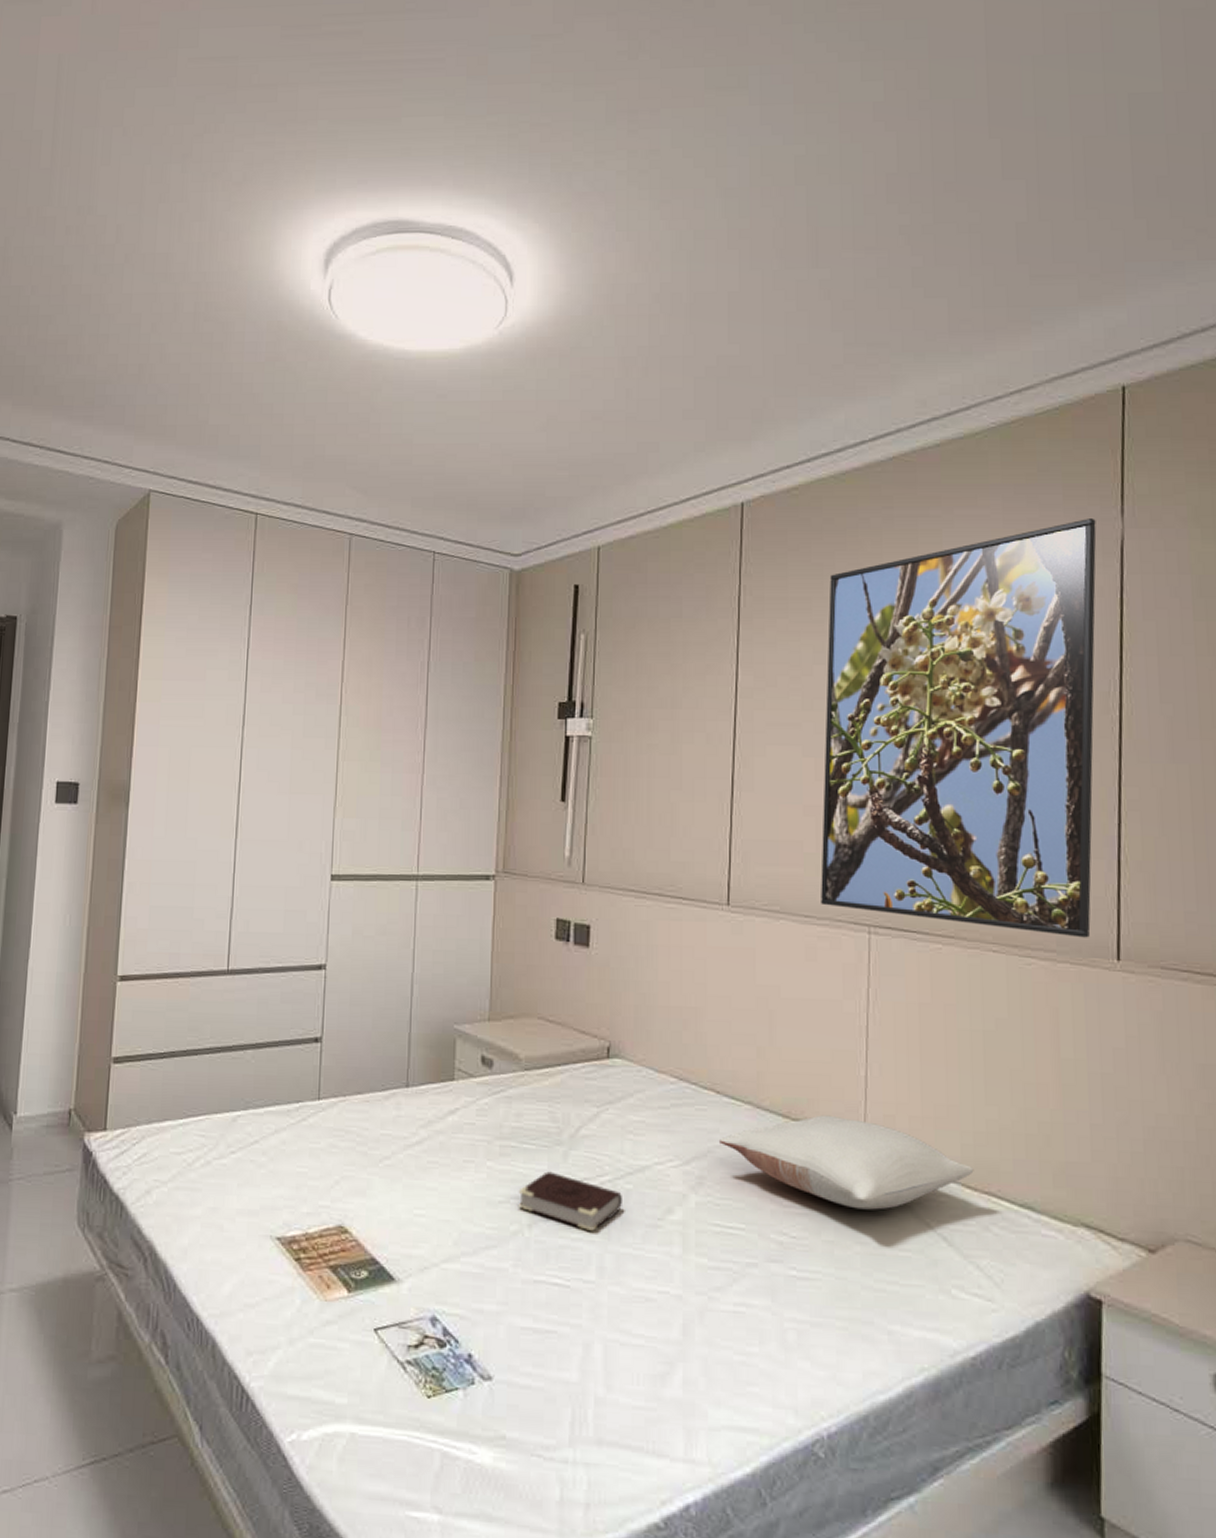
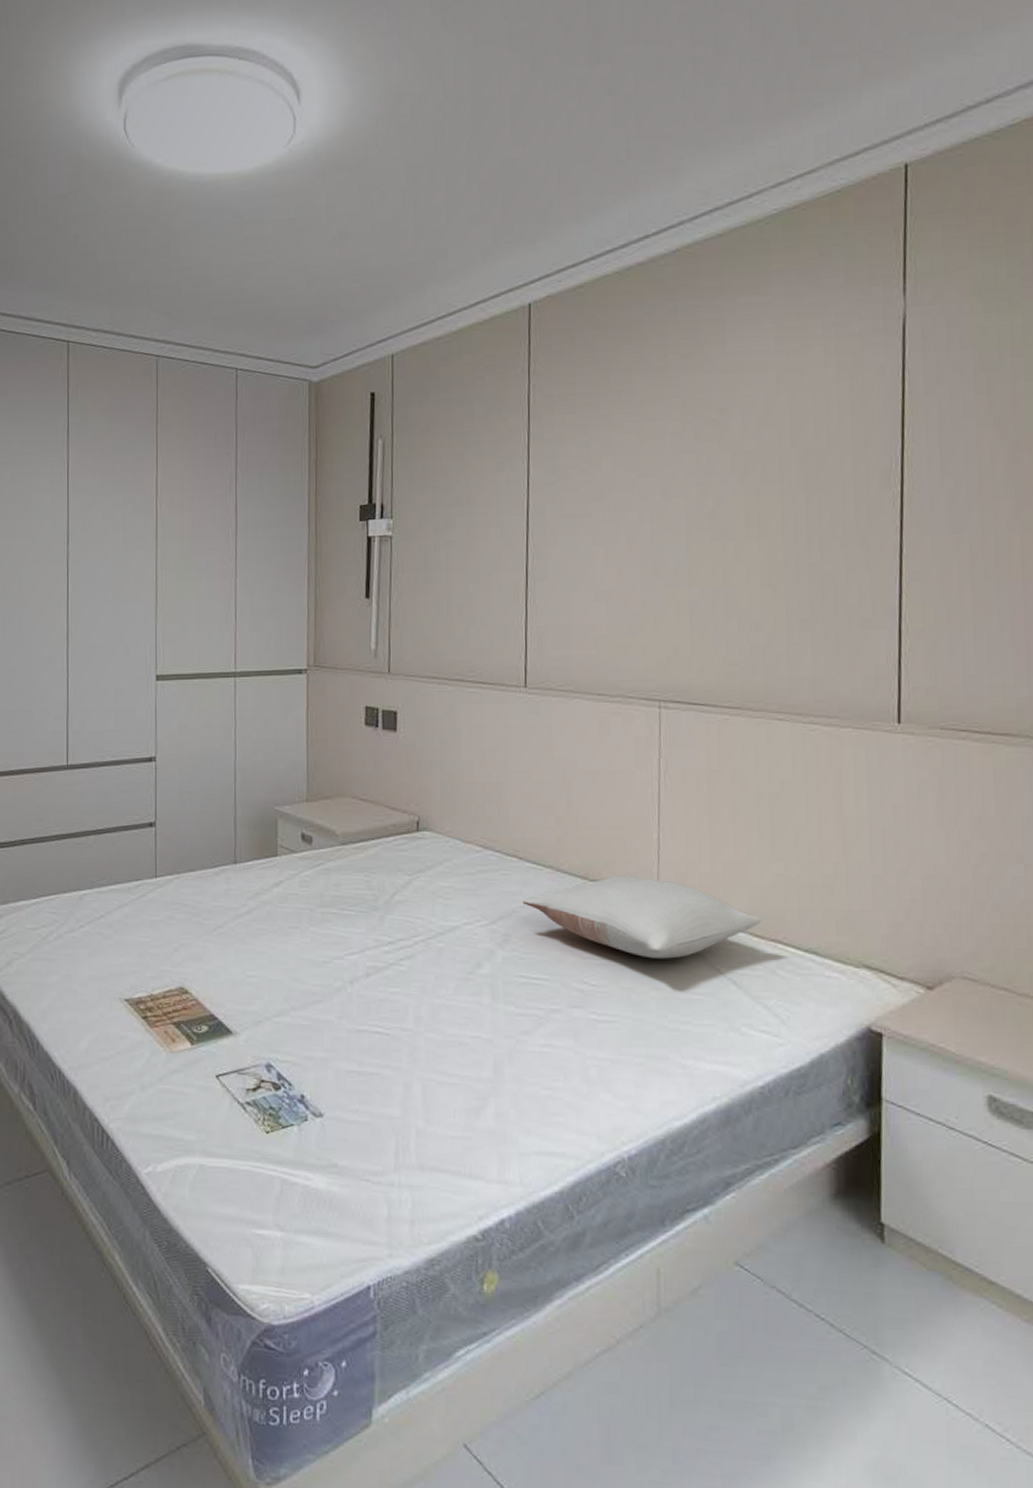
book: present [518,1171,622,1231] -> none [340,934,435,985]
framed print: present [821,519,1097,938] -> none [612,299,879,704]

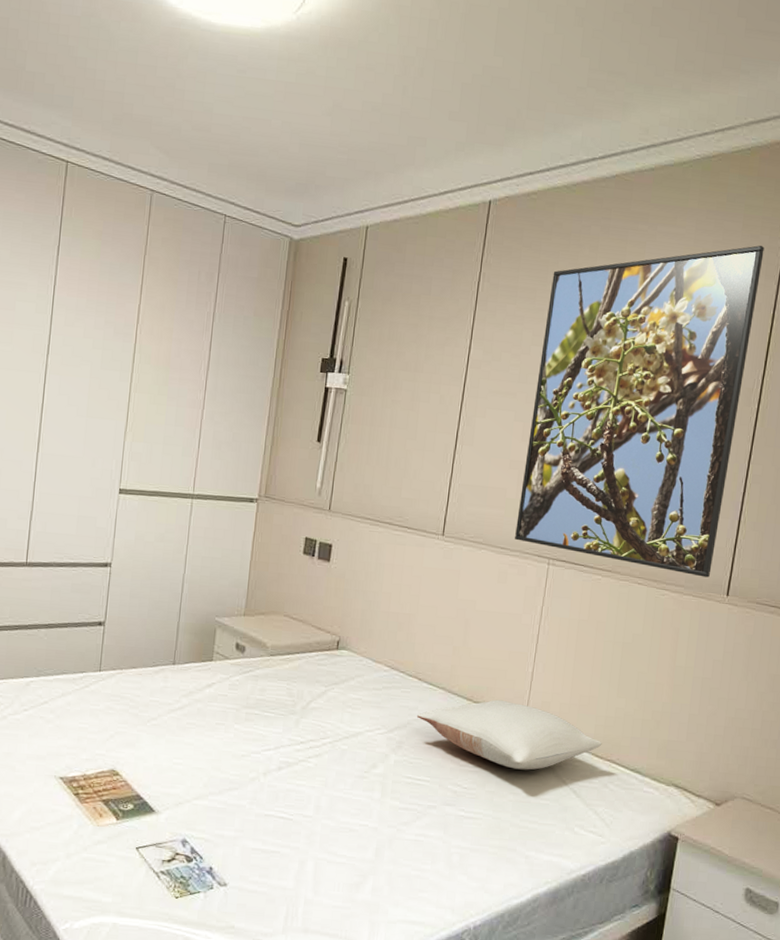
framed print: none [612,299,879,704] -> present [515,245,764,578]

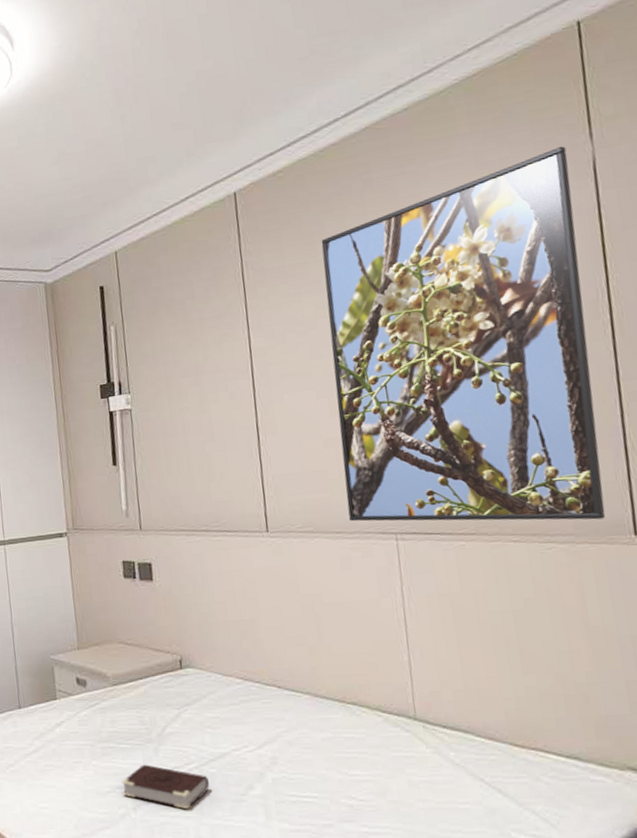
book: none [257,734,339,779] -> present [121,764,210,809]
pillow: present [416,699,602,770] -> none [285,696,520,773]

